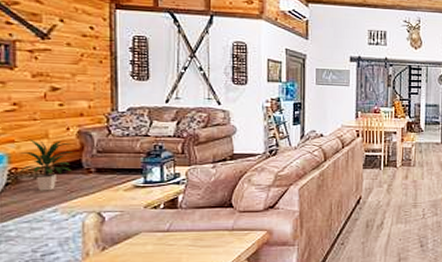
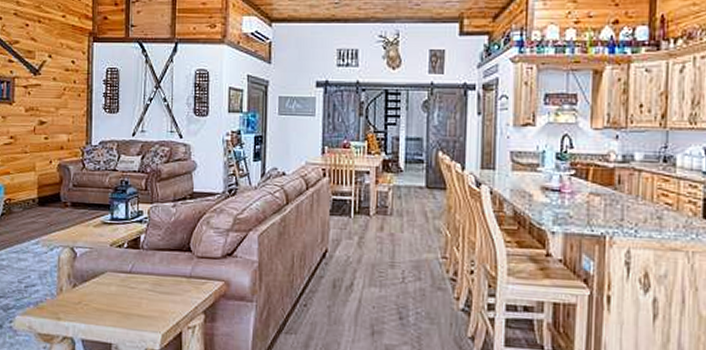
indoor plant: present [19,139,73,191] -> none [12,171,54,223]

